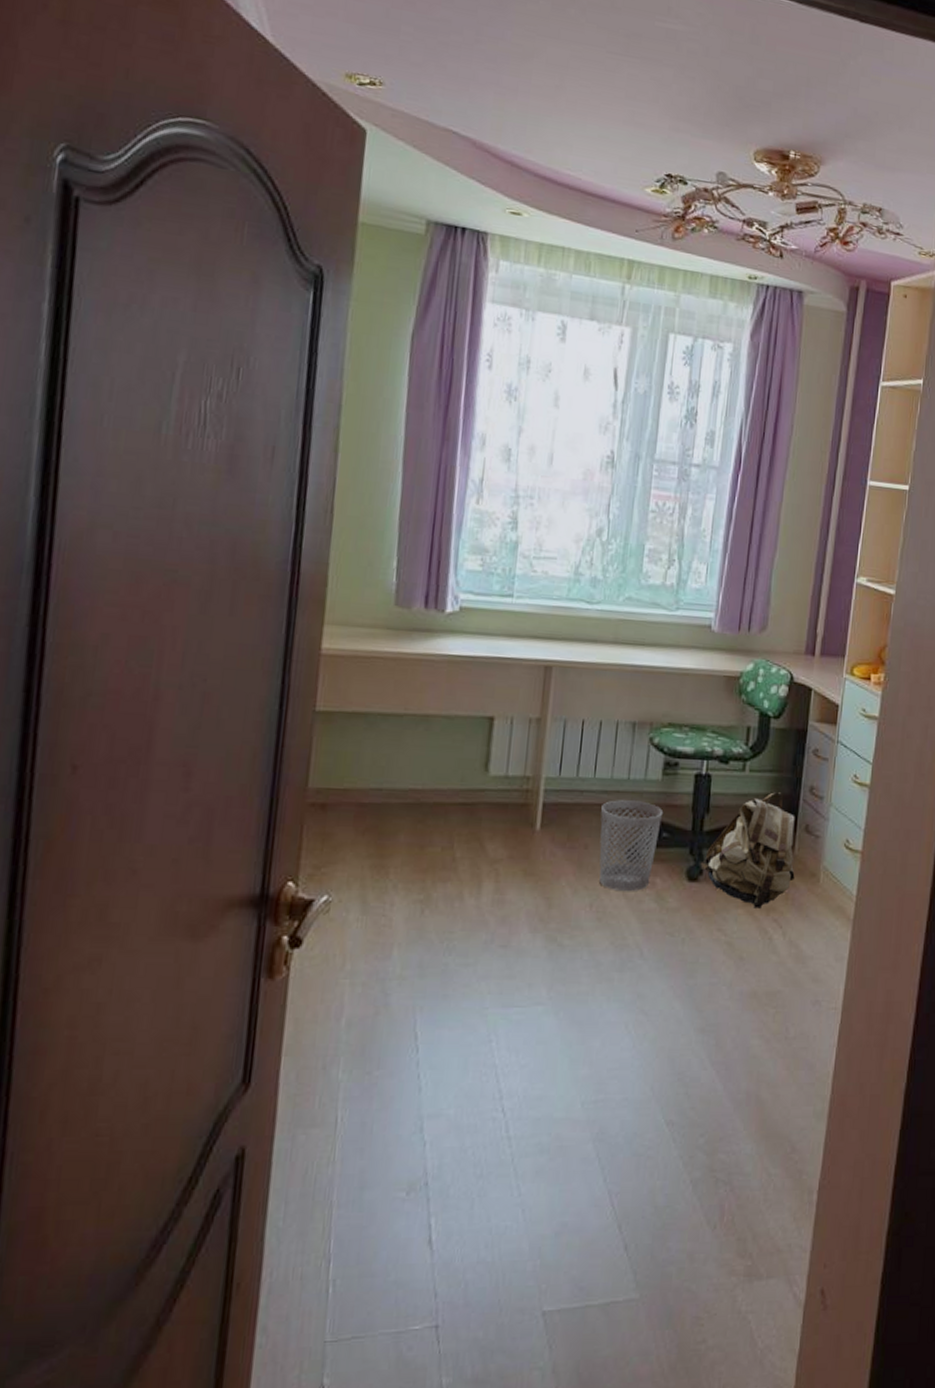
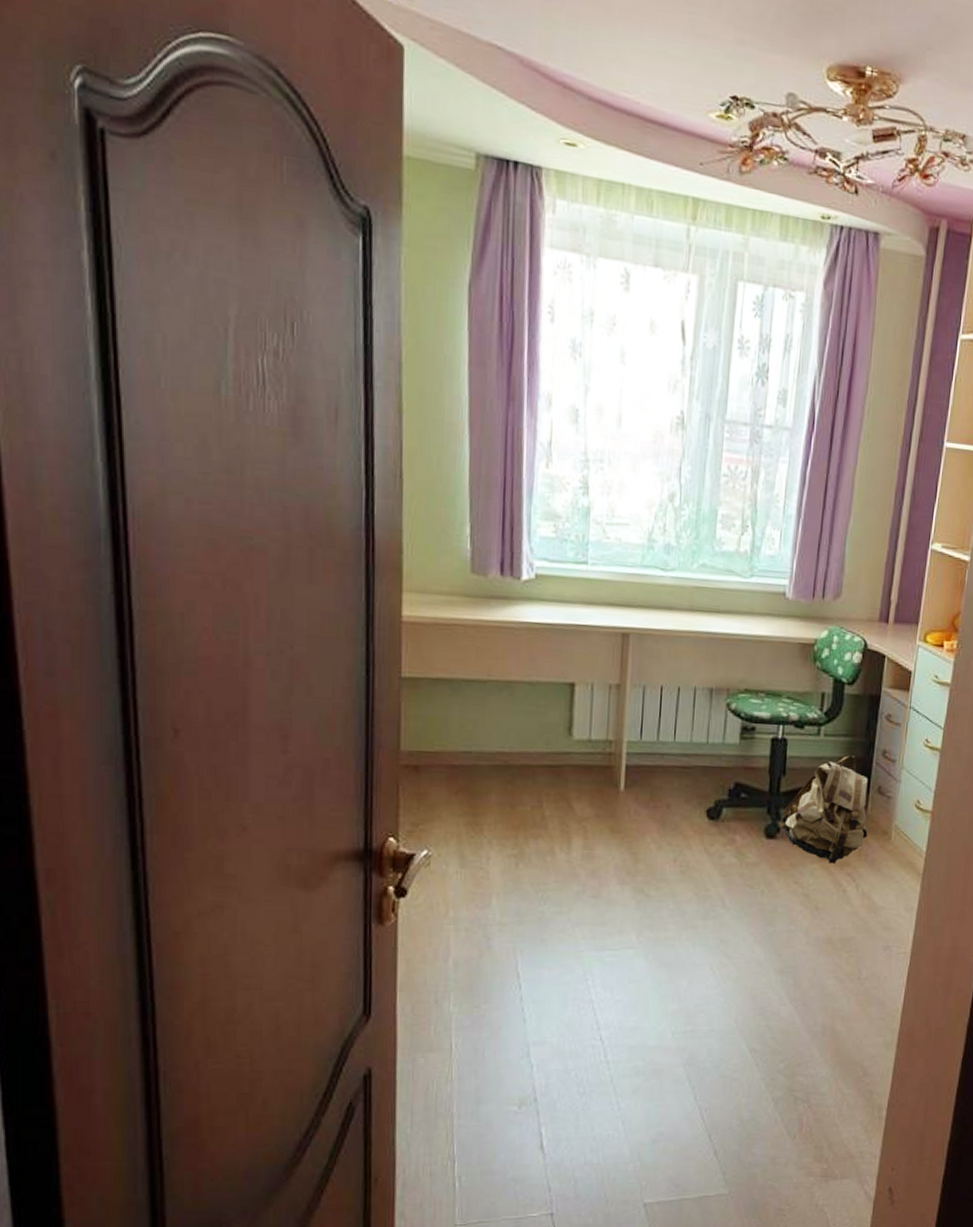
wastebasket: present [599,800,662,892] -> none [681,762,741,848]

